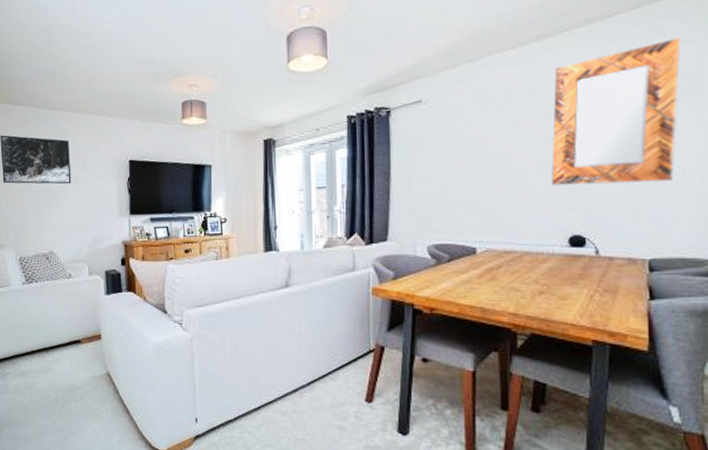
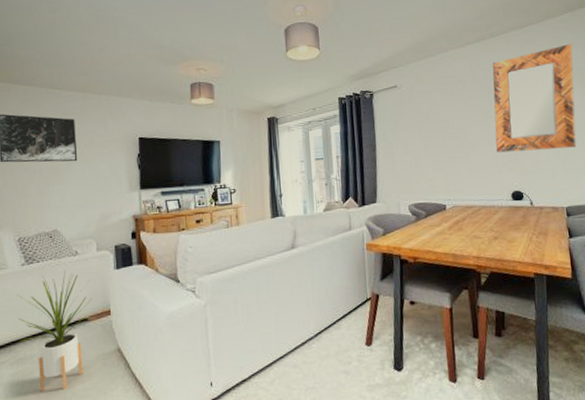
house plant: none [19,291,84,405] -> present [17,270,92,391]

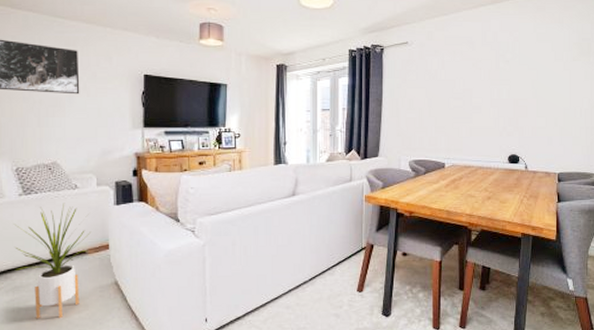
home mirror: present [492,44,577,153] -> none [499,14,582,116]

